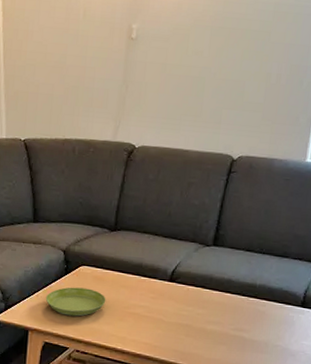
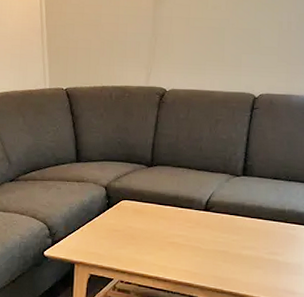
saucer: present [45,287,106,317] -> none [89,220,147,248]

